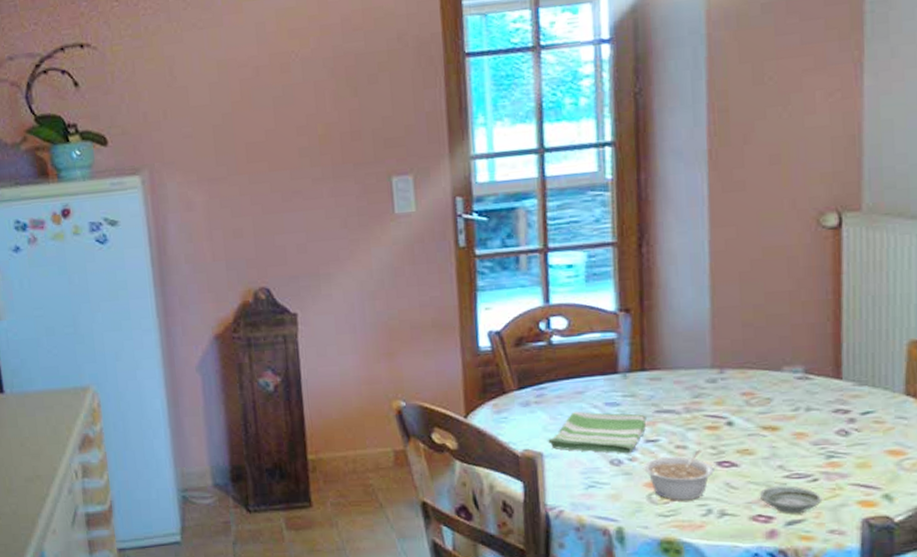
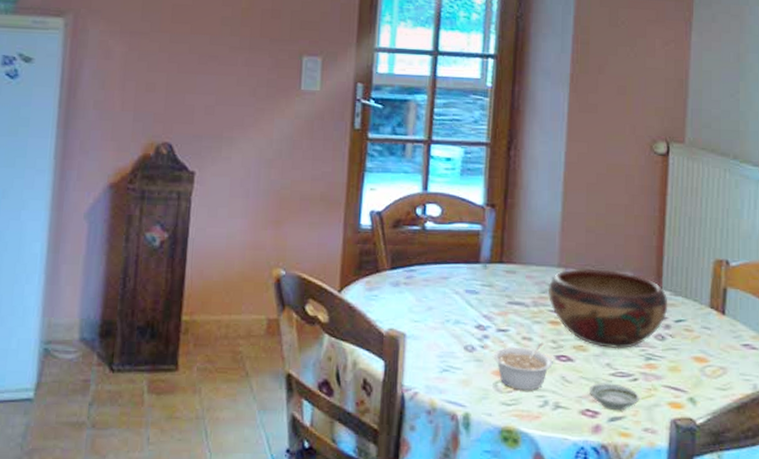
dish towel: present [548,411,647,454] -> none [412,295,500,341]
decorative bowl: none [701,365,851,450] -> present [547,268,668,349]

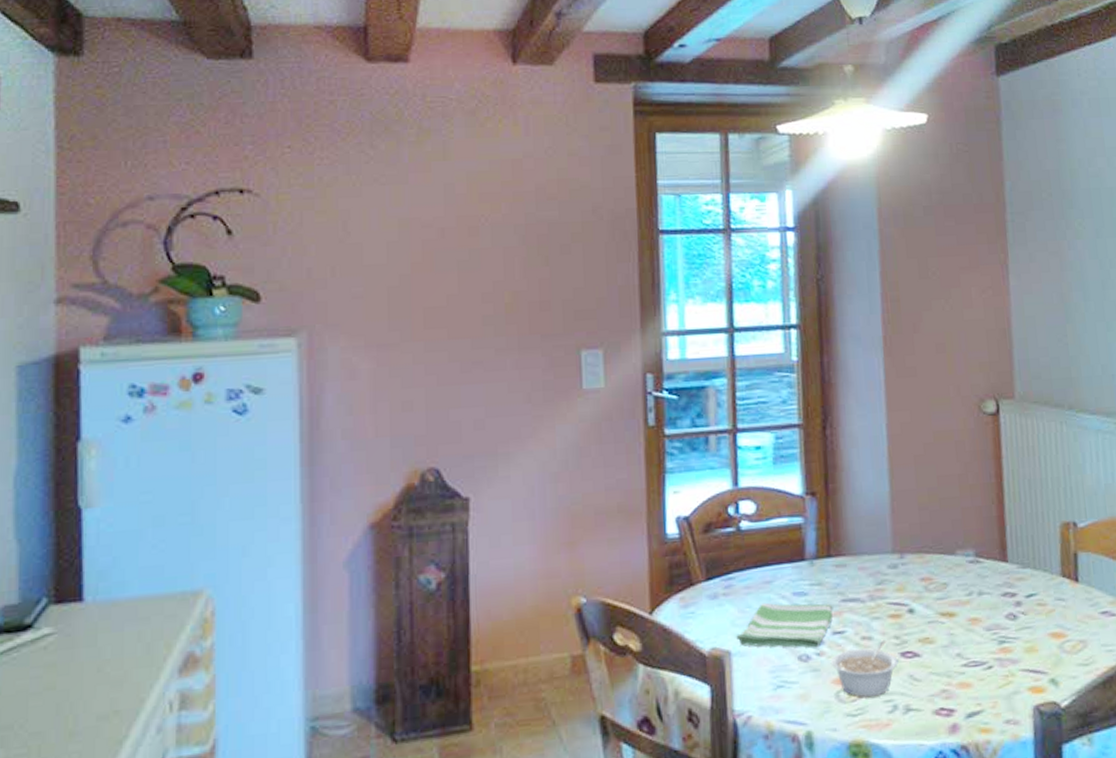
dish towel: none [412,295,500,341] -> present [736,602,833,648]
decorative bowl: present [547,268,668,349] -> none [883,548,1017,637]
saucer: present [588,382,640,410] -> none [940,674,998,705]

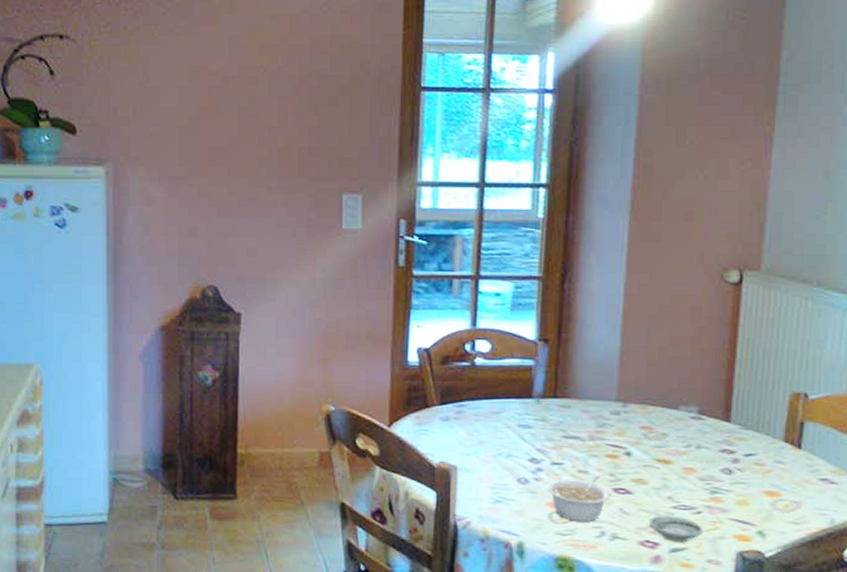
dish towel: present [736,602,833,648] -> none [463,429,554,474]
saucer: none [940,674,998,705] -> present [648,514,704,542]

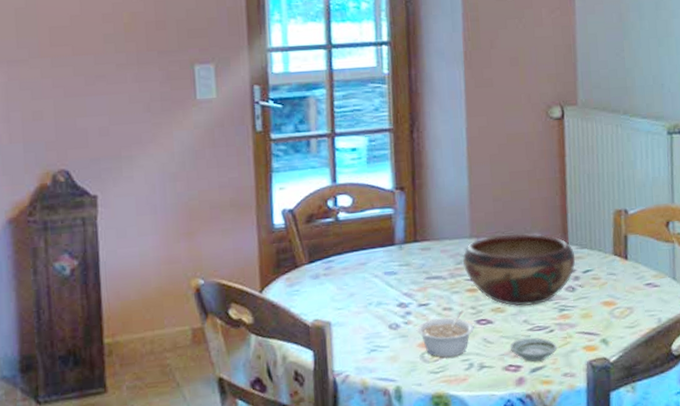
decorative bowl: none [605,402,737,483] -> present [462,233,576,306]

